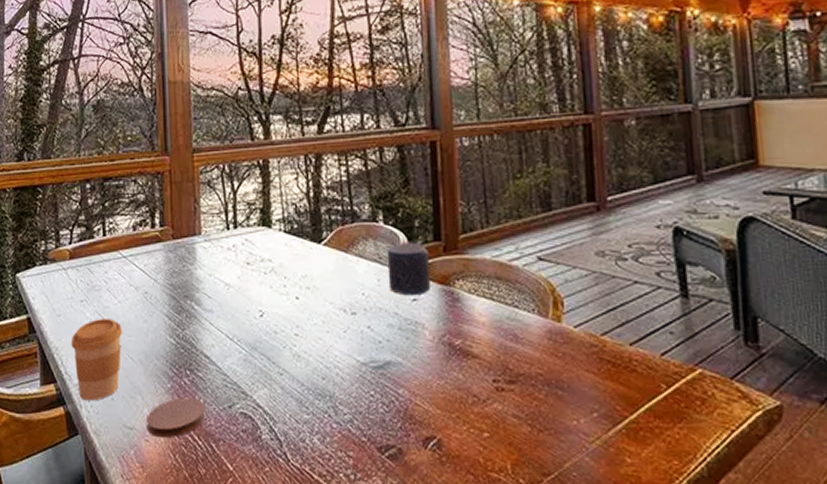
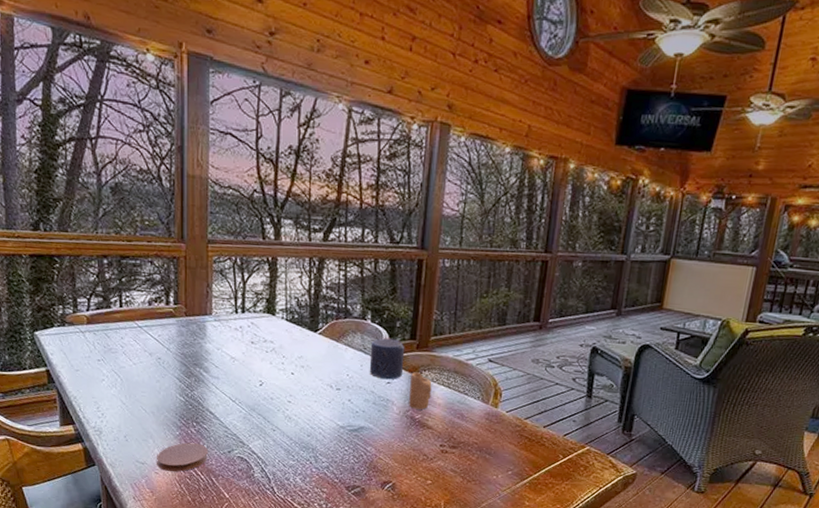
coffee cup: present [71,318,123,401] -> none [88,376,137,441]
candle: none [441,283,471,332] -> present [409,372,432,410]

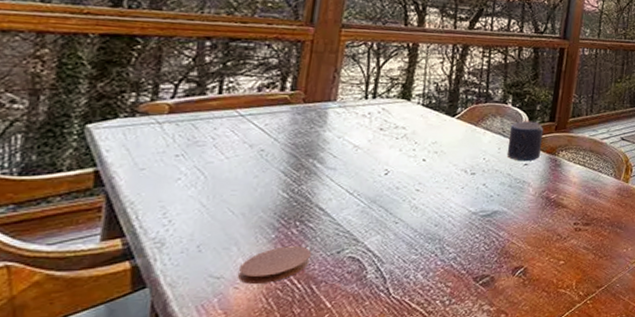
candle: present [409,372,432,410] -> none [545,153,569,189]

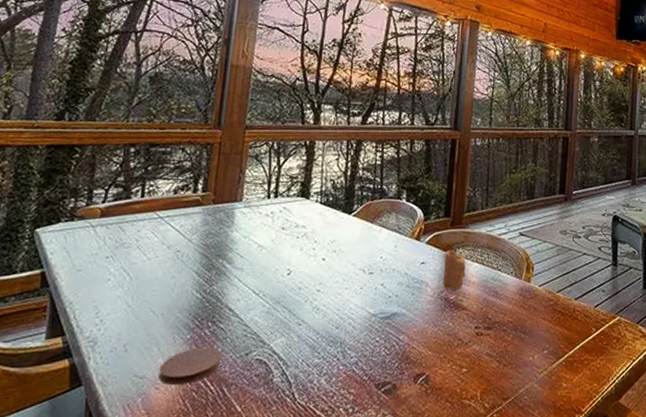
candle: present [506,121,544,162] -> none [403,217,440,260]
candle: none [545,153,569,189] -> present [443,250,466,289]

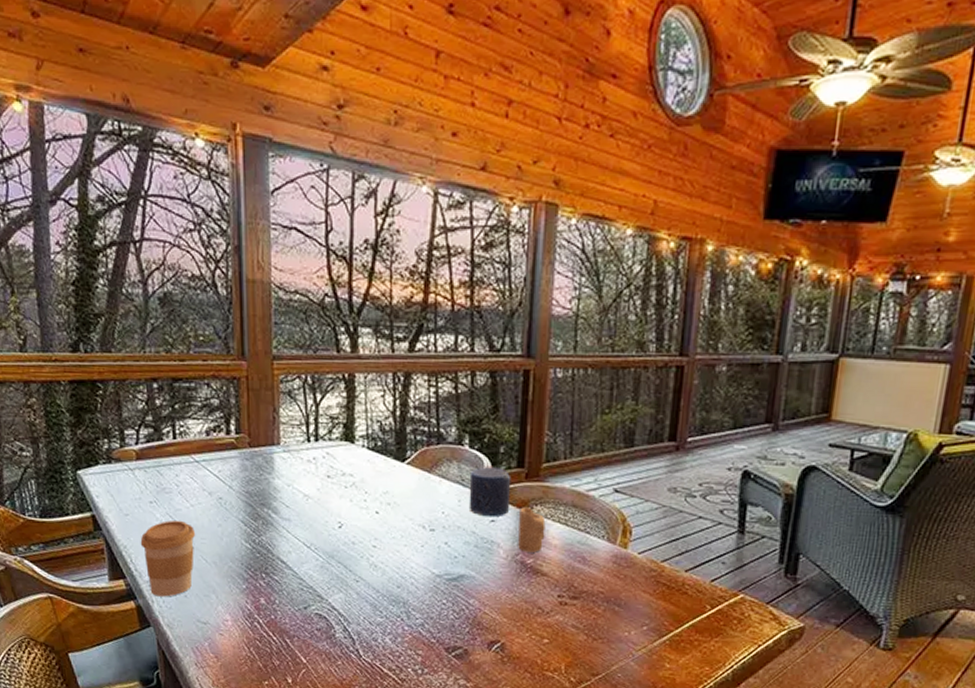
coffee cup: none [87,273,148,353] -> present [140,520,196,597]
coaster: present [158,347,222,386] -> none [221,597,280,633]
candle: none [403,217,440,260] -> present [468,467,512,517]

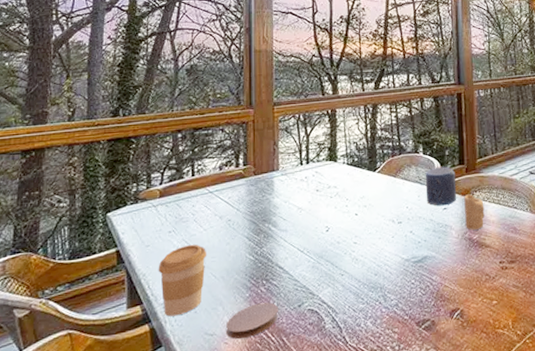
coaster: none [221,597,280,633] -> present [226,302,278,340]

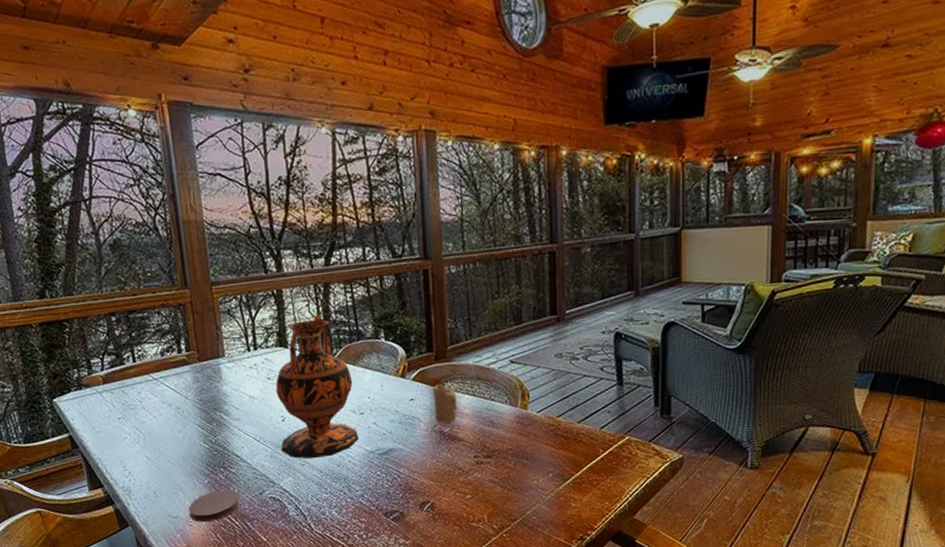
coffee cup: present [158,244,207,317] -> none [113,431,161,499]
vase: none [323,132,397,269] -> present [275,315,359,459]
candle: present [425,166,457,206] -> none [388,354,426,397]

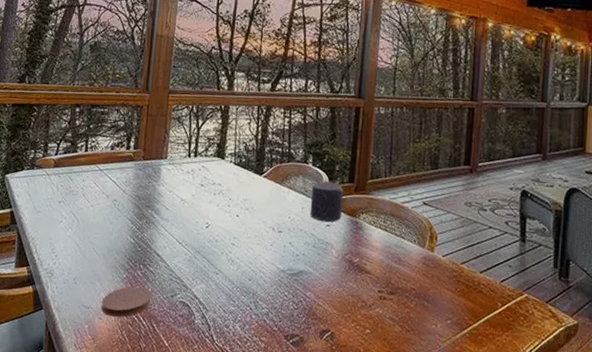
vase: present [275,315,359,459] -> none [200,133,277,269]
candle: none [388,354,426,397] -> present [309,181,344,223]
candle: present [433,384,457,423] -> none [347,215,370,253]

